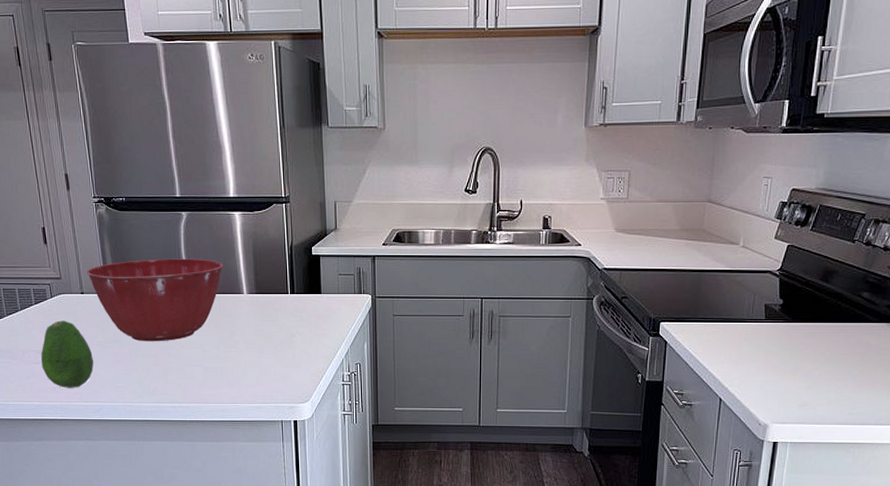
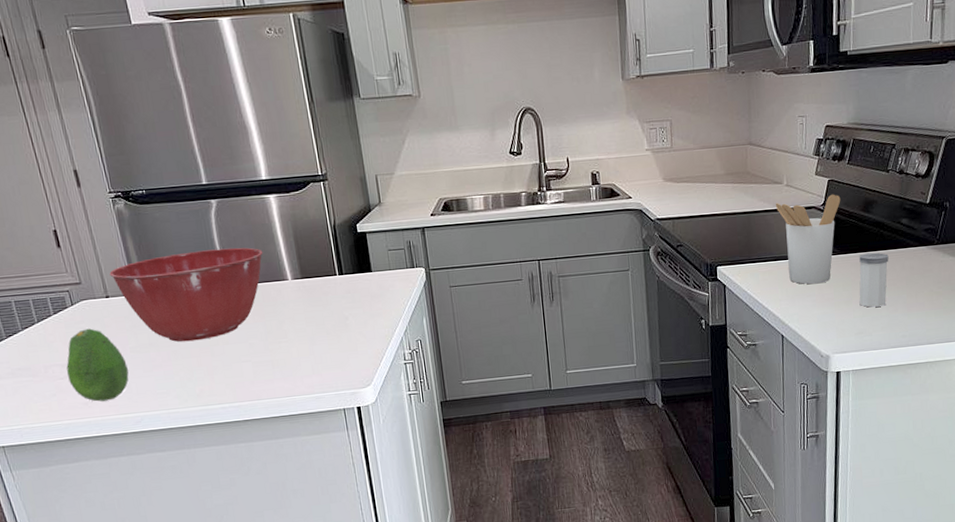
utensil holder: none [728,260,799,350] -> present [775,194,841,284]
salt shaker: none [806,324,844,380] -> present [859,252,889,308]

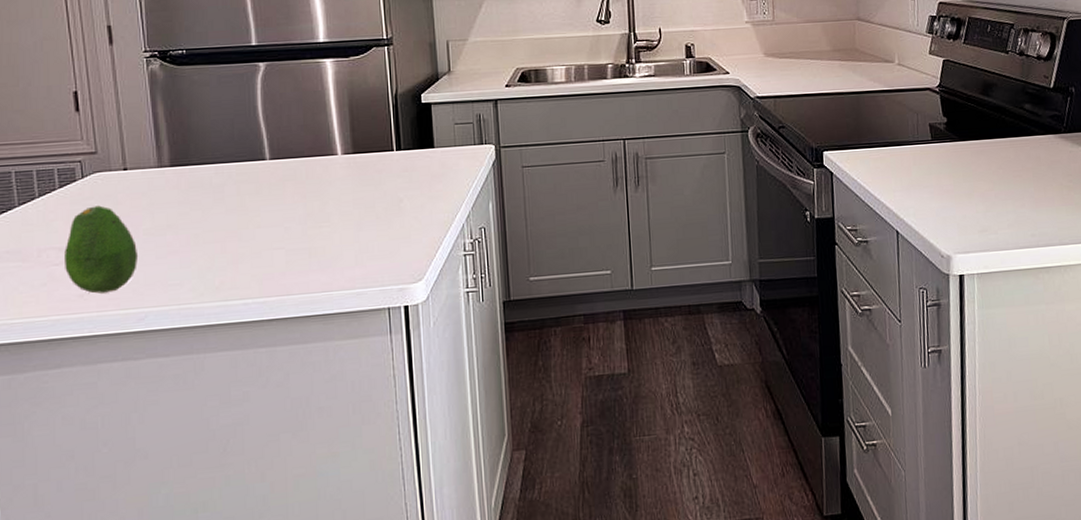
mixing bowl: present [109,247,263,342] -> none [131,116,312,224]
utensil holder: present [775,194,841,284] -> none [886,75,958,174]
salt shaker: present [859,252,889,308] -> none [980,140,1013,202]

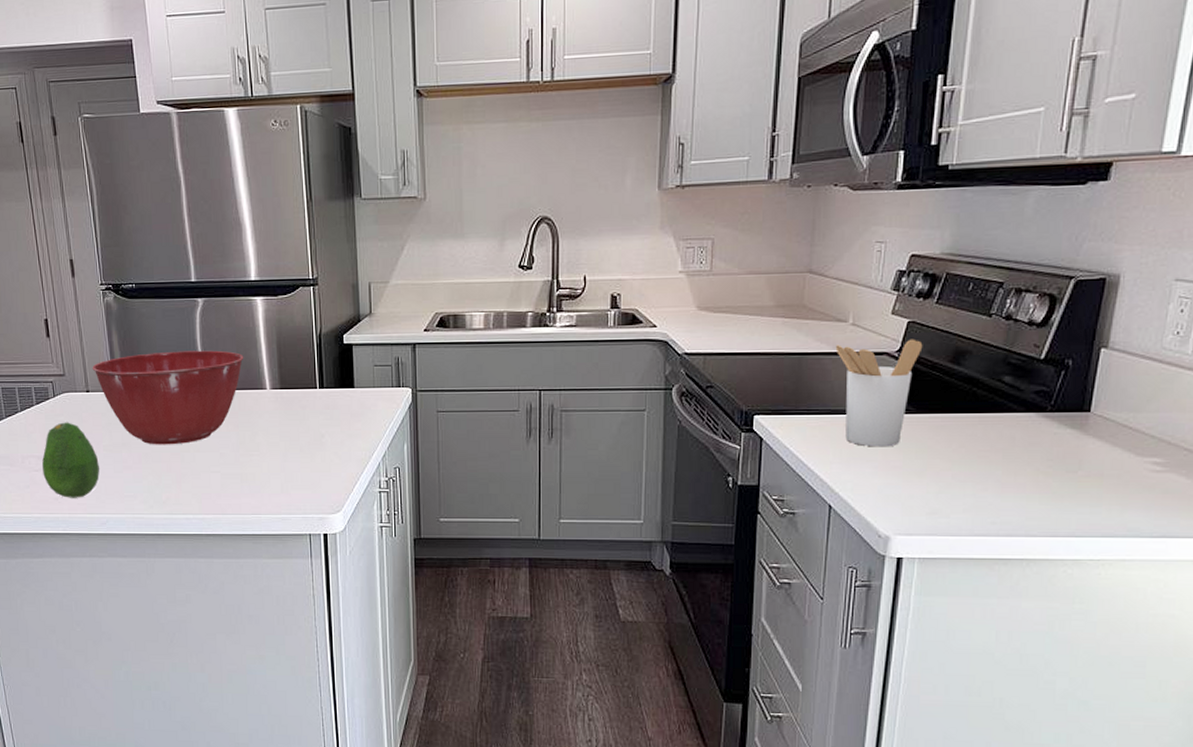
mixing bowl: none [131,116,312,224] -> present [92,350,244,445]
utensil holder: none [886,75,958,174] -> present [835,339,923,447]

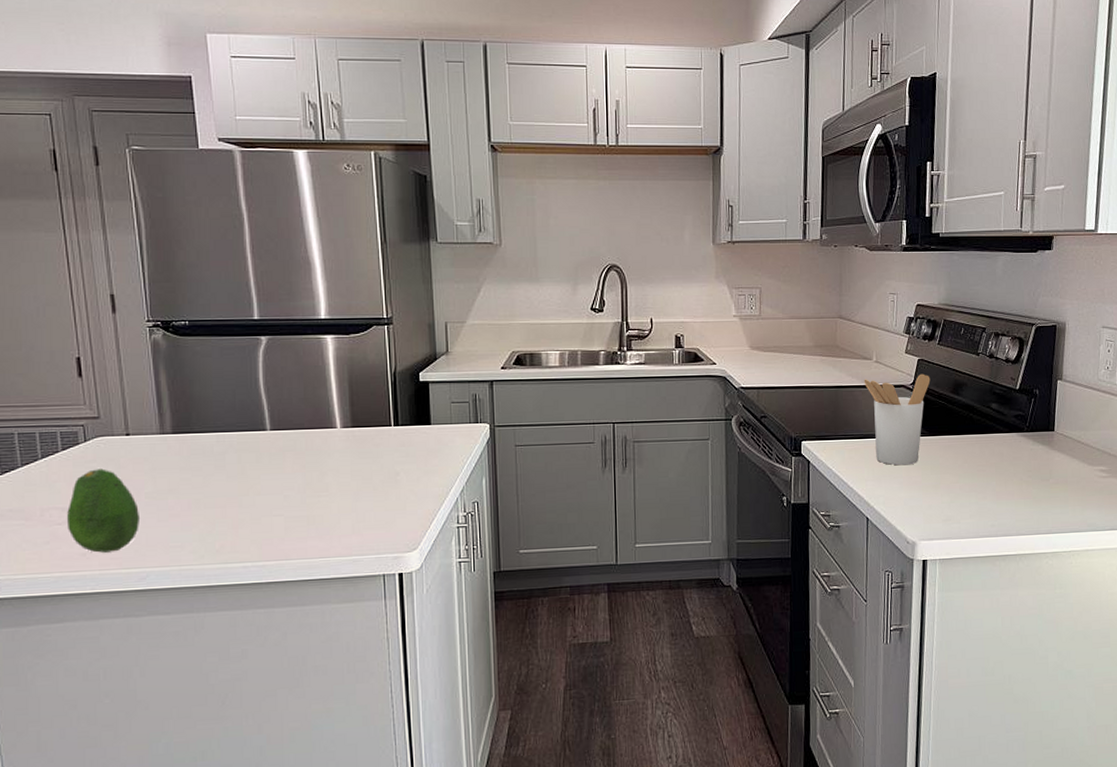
mixing bowl: present [92,350,244,445] -> none [134,389,312,490]

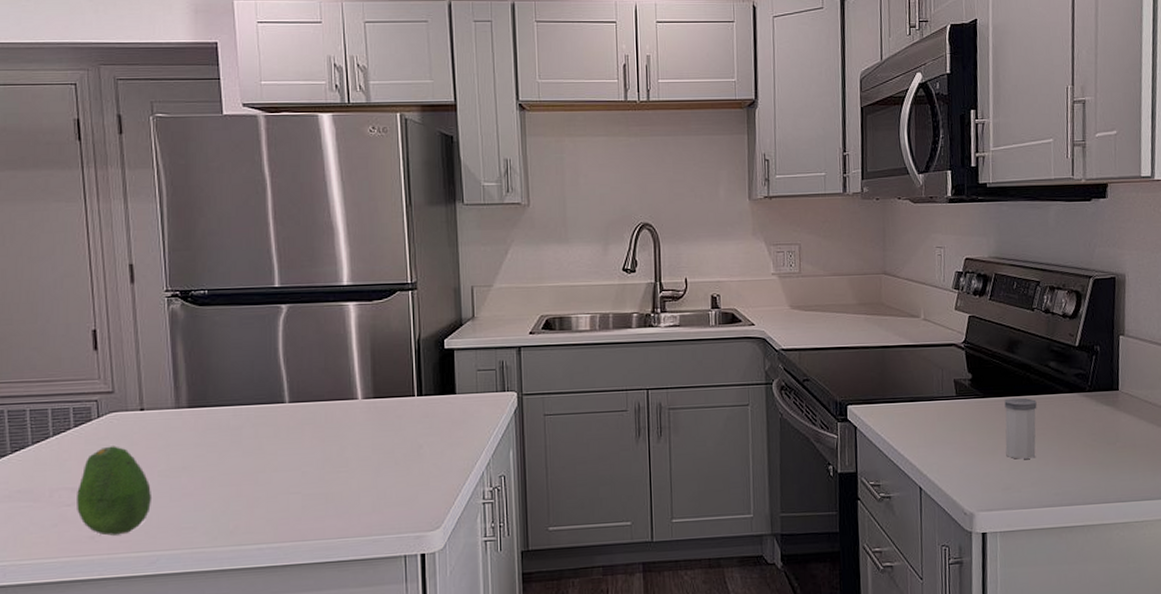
utensil holder: present [864,373,931,466] -> none [912,331,983,430]
salt shaker: none [947,436,978,493] -> present [1004,397,1037,459]

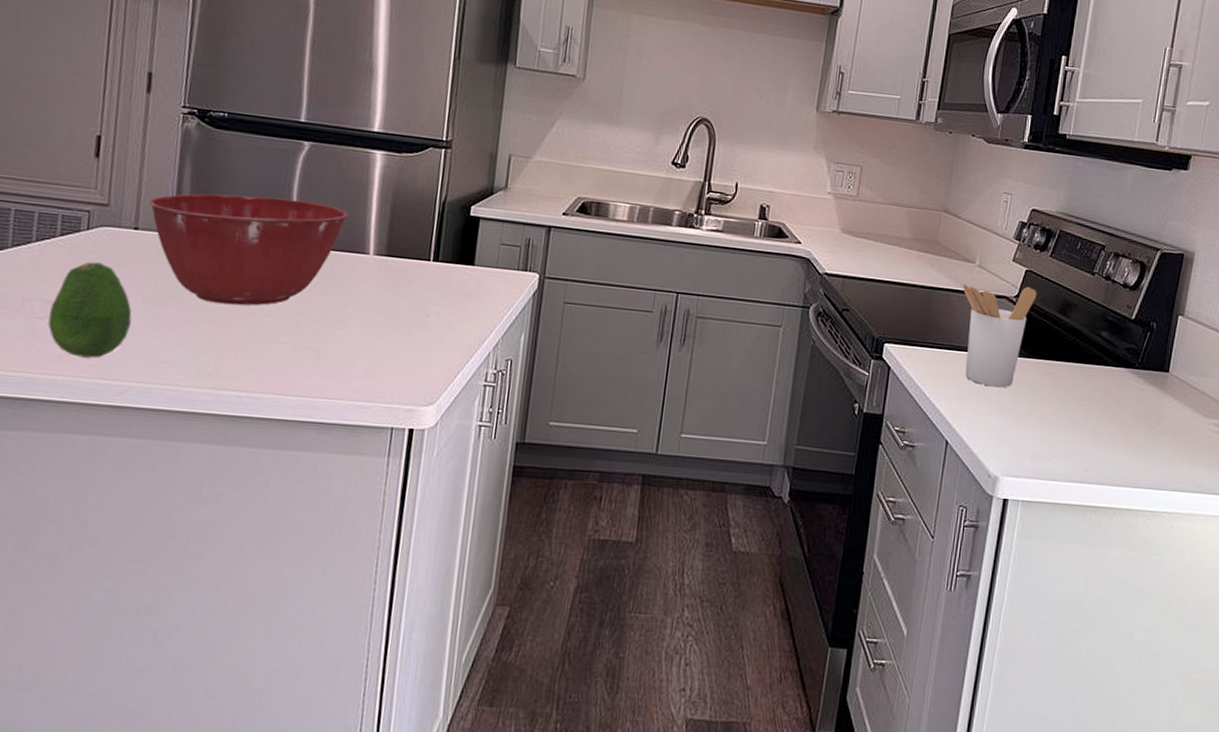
mixing bowl: none [149,359,333,467] -> present [149,193,349,306]
utensil holder: none [912,331,983,430] -> present [962,283,1037,388]
salt shaker: present [1004,397,1037,459] -> none [1041,362,1082,429]

